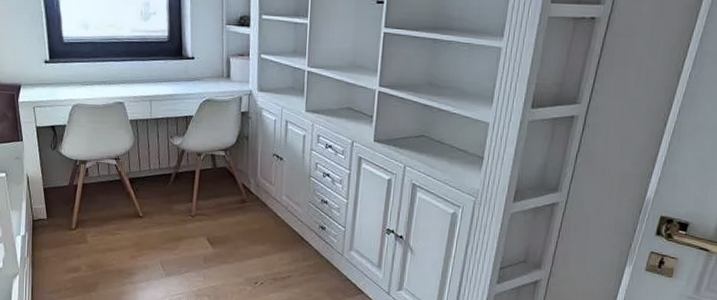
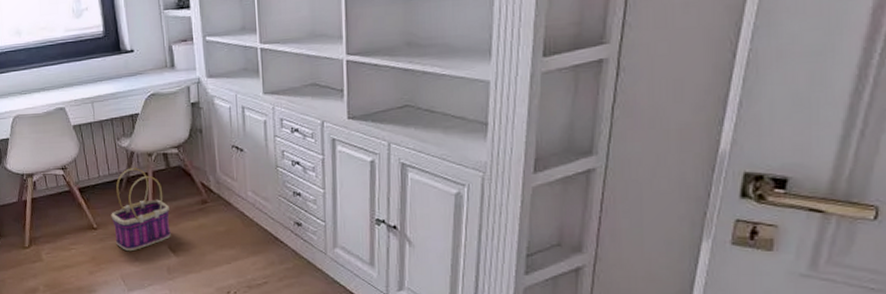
basket: none [157,165,212,241] -> present [111,168,171,252]

